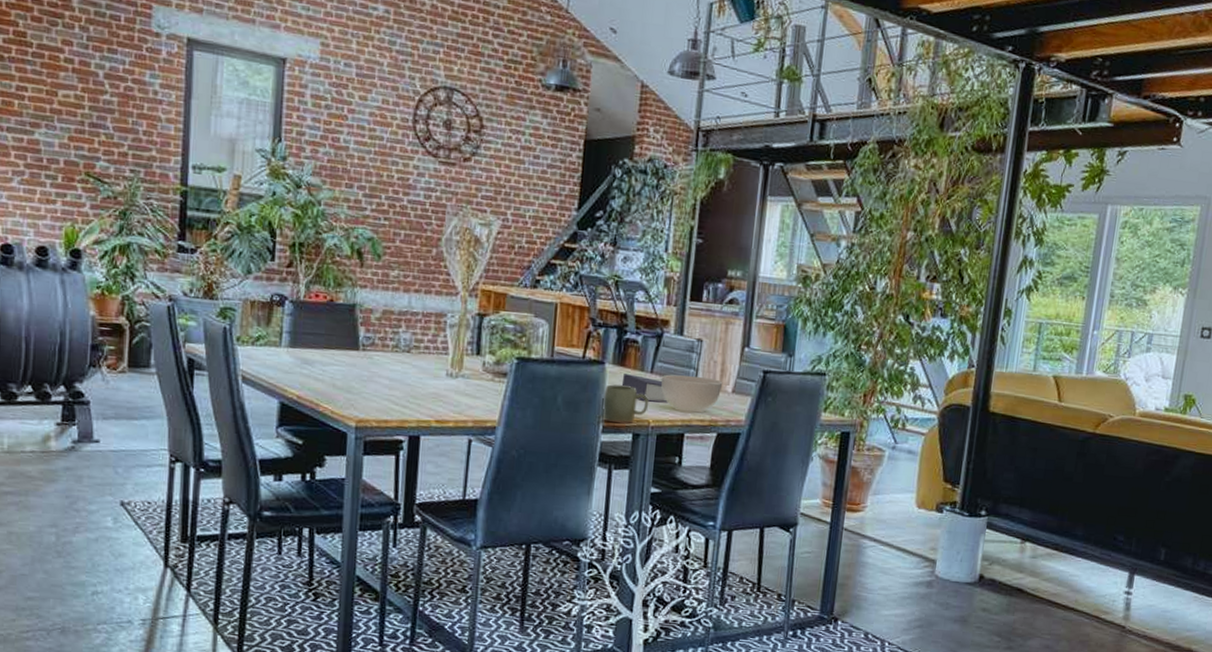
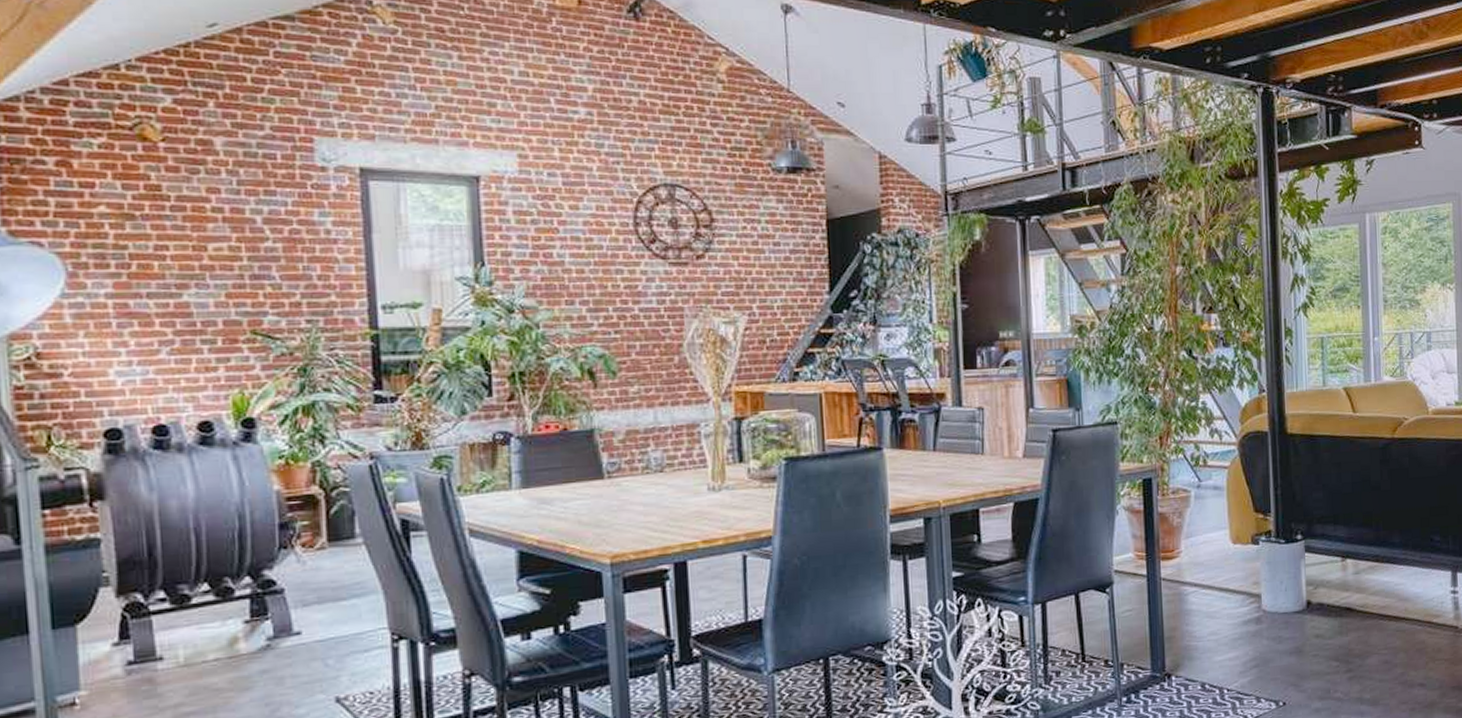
mug: present [602,384,649,423] -> none [886,468,937,510]
book: present [621,374,668,403] -> none [903,455,957,483]
bowl: present [660,374,723,414] -> none [945,446,1012,487]

